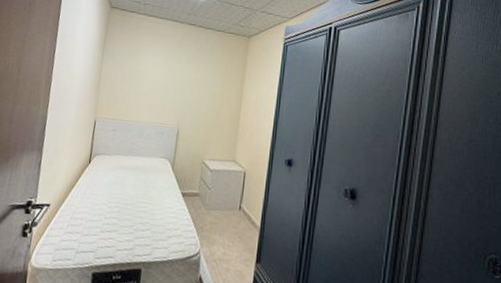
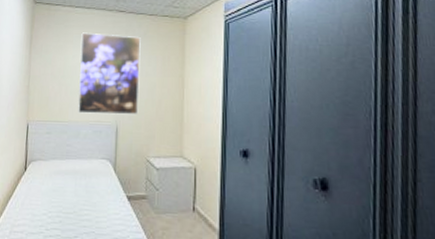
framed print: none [143,40,208,121] -> present [78,32,141,115]

